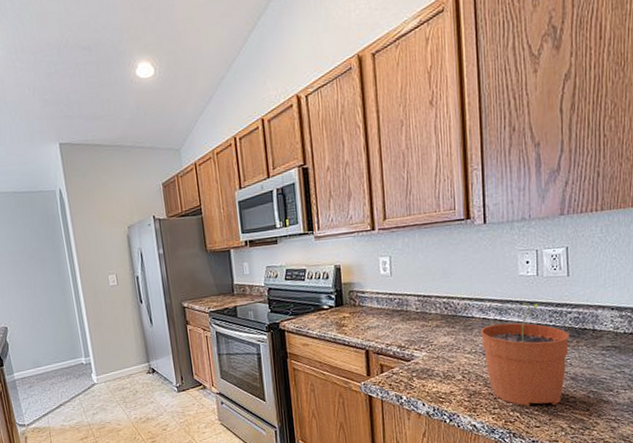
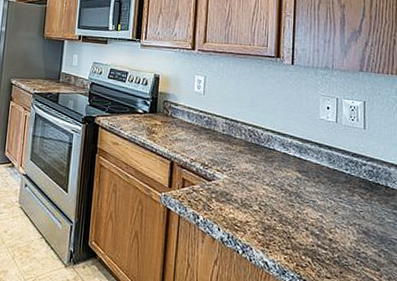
plant pot: present [480,303,570,407] -> none [280,146,364,258]

